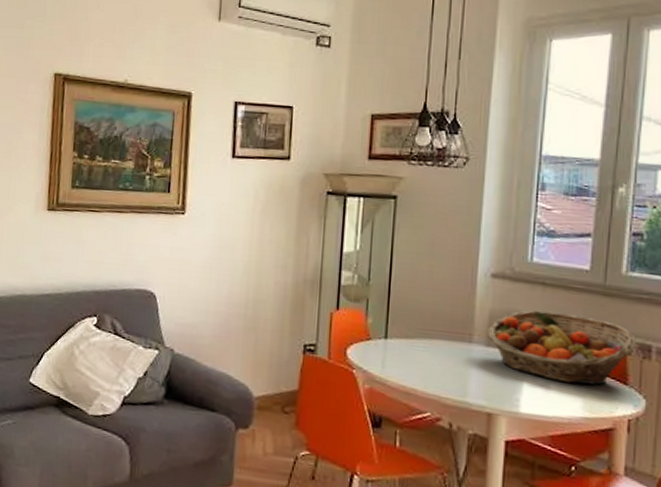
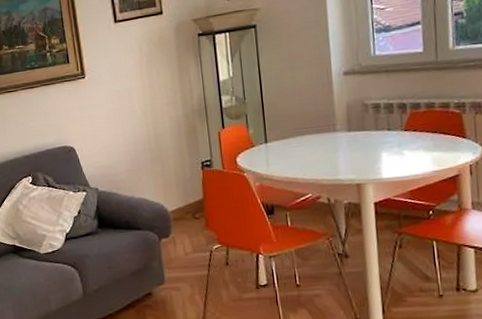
fruit basket: present [487,310,636,386] -> none [347,90,468,147]

